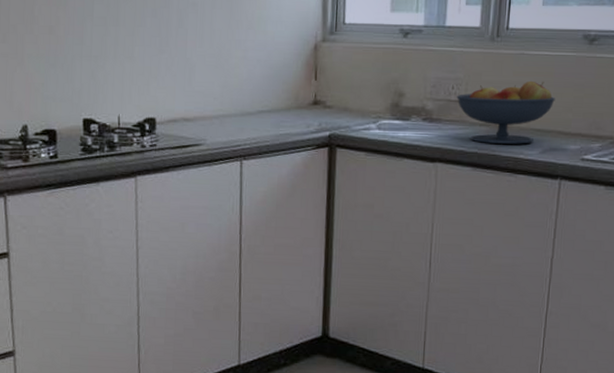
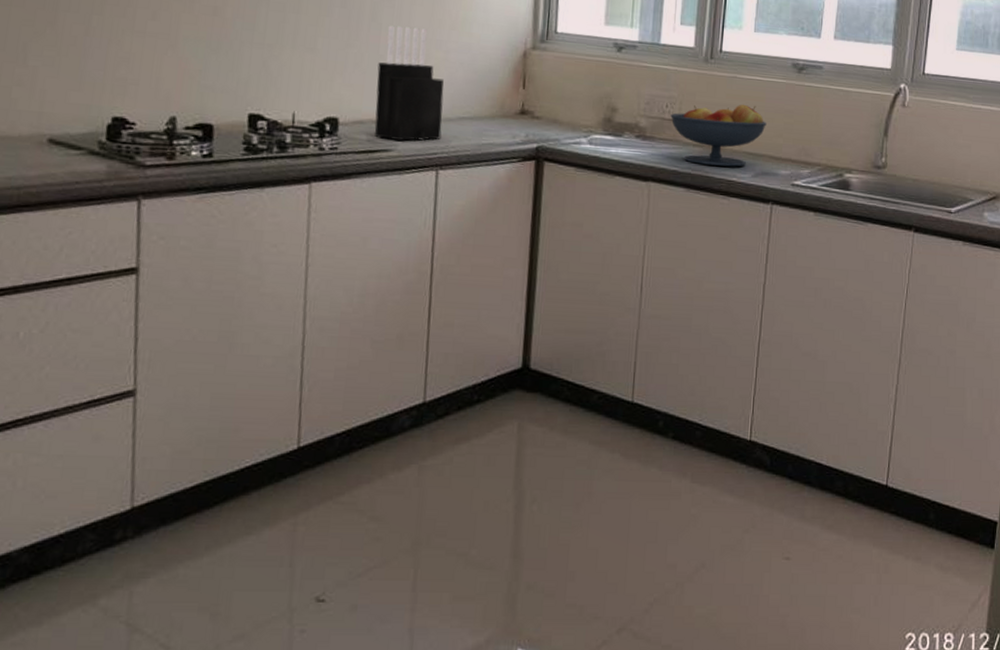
knife block: none [186,30,244,135] -> present [374,25,444,141]

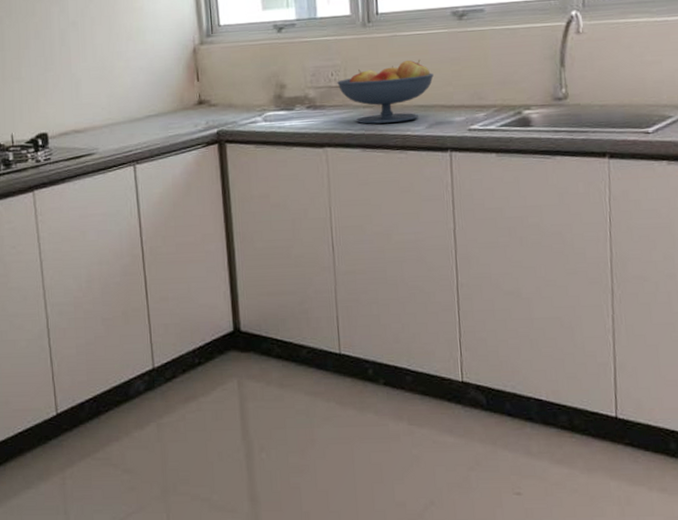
knife block: present [374,25,444,141] -> none [72,44,133,145]

